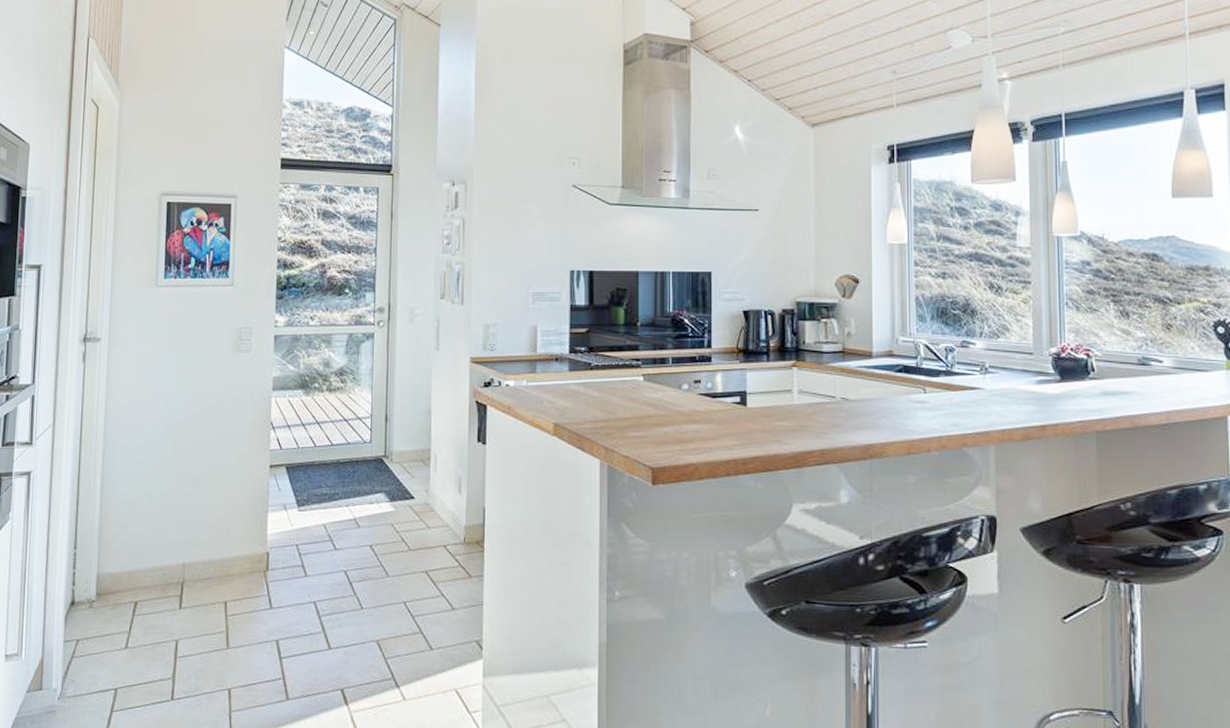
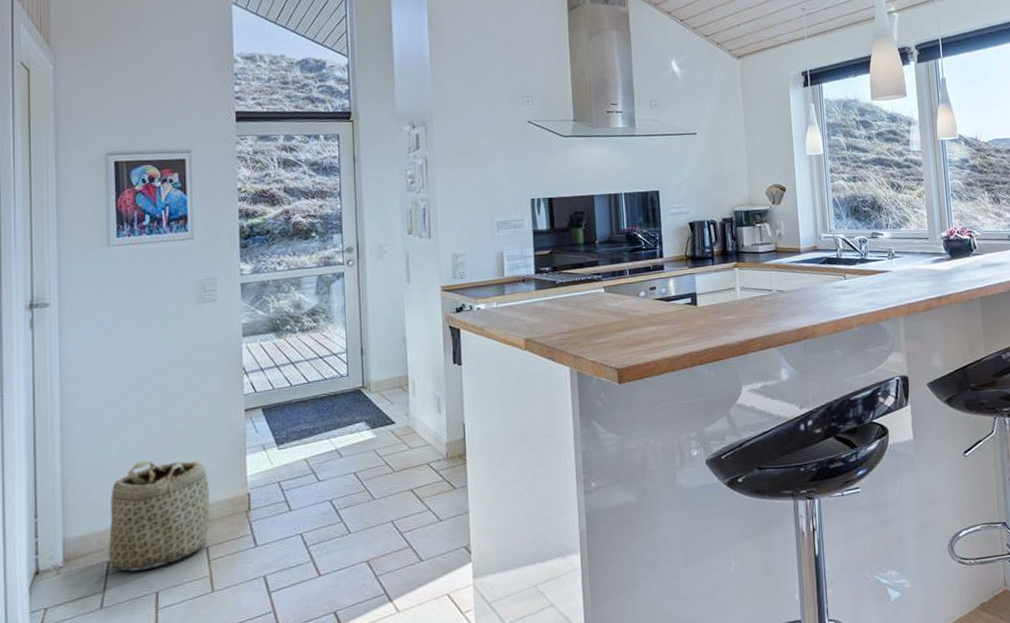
basket: none [136,506,232,616] -> present [108,461,210,571]

